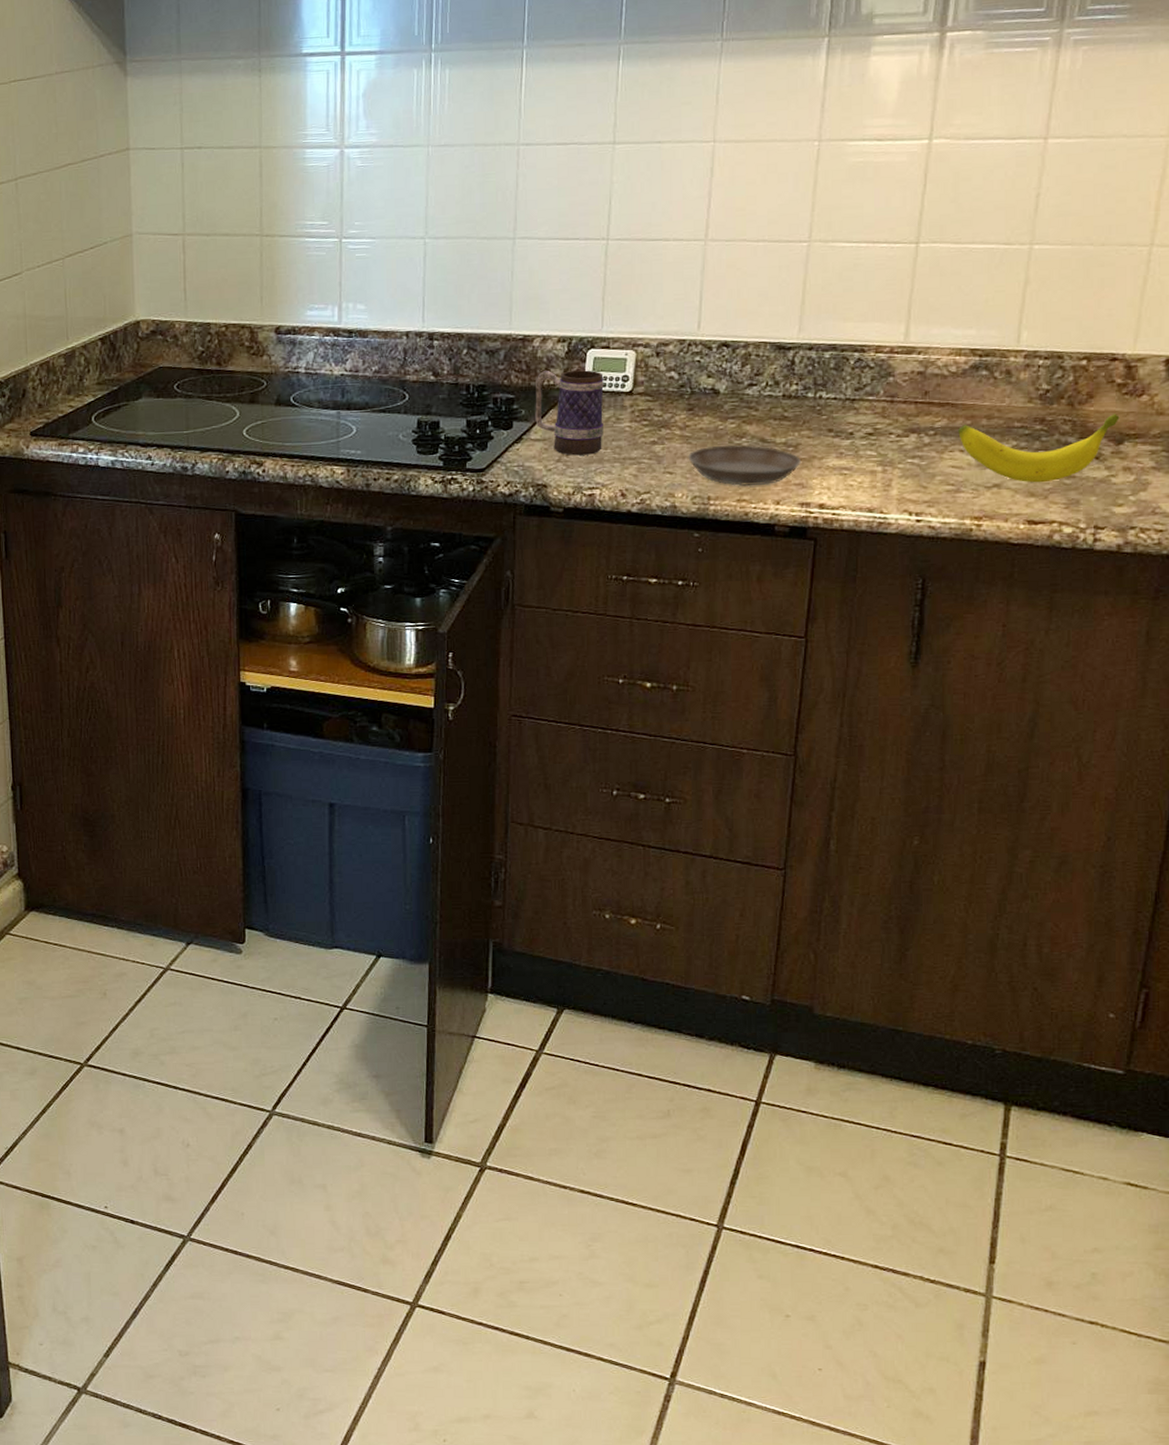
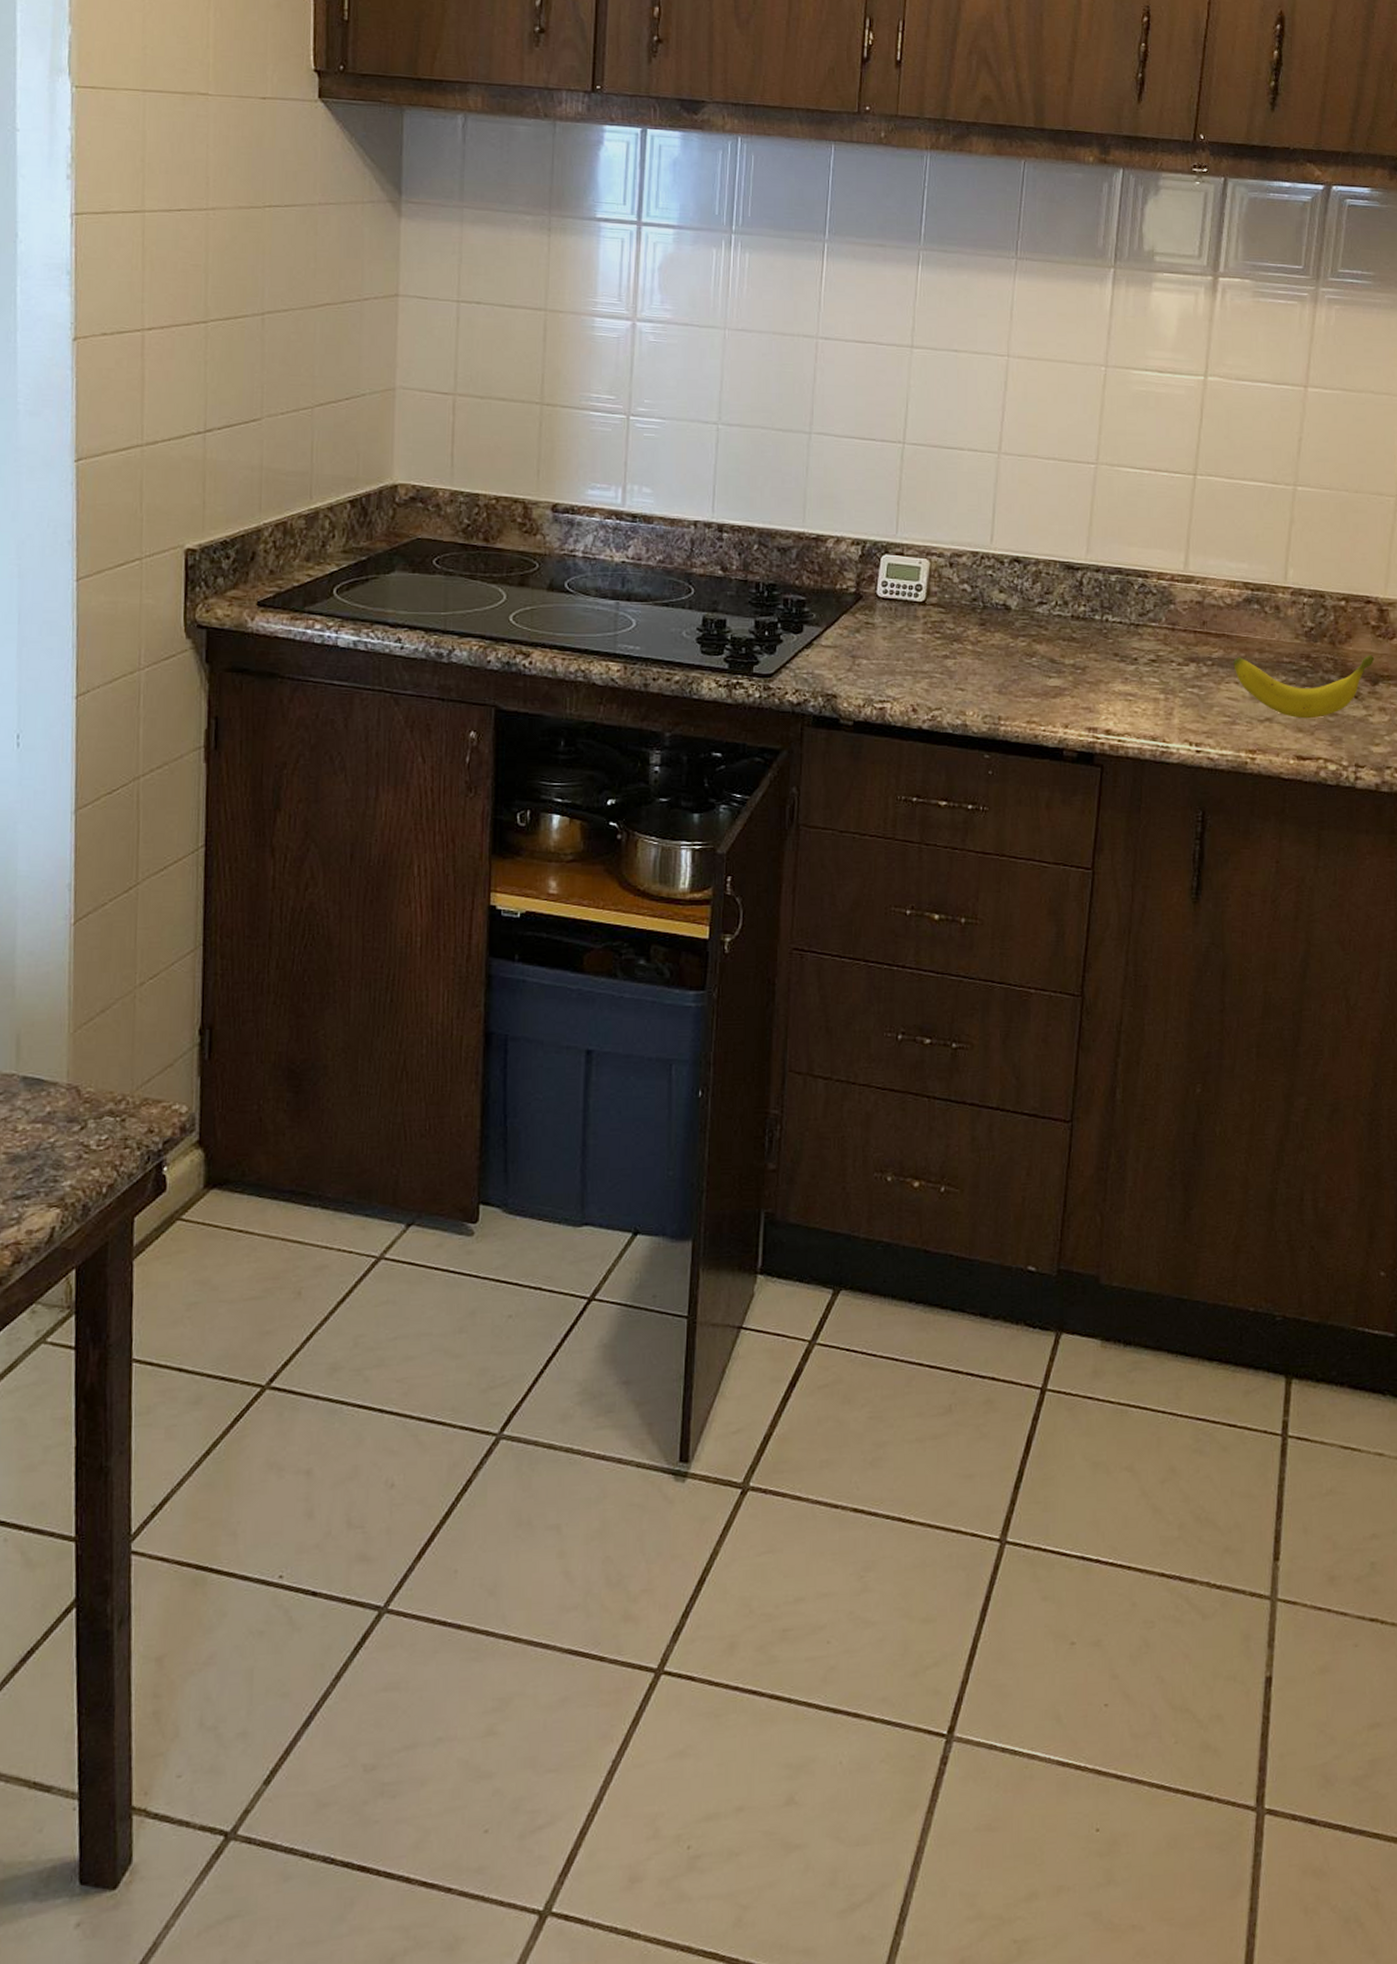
mug: present [534,370,604,456] -> none [826,574,897,666]
saucer: present [688,445,801,486] -> none [979,663,1088,707]

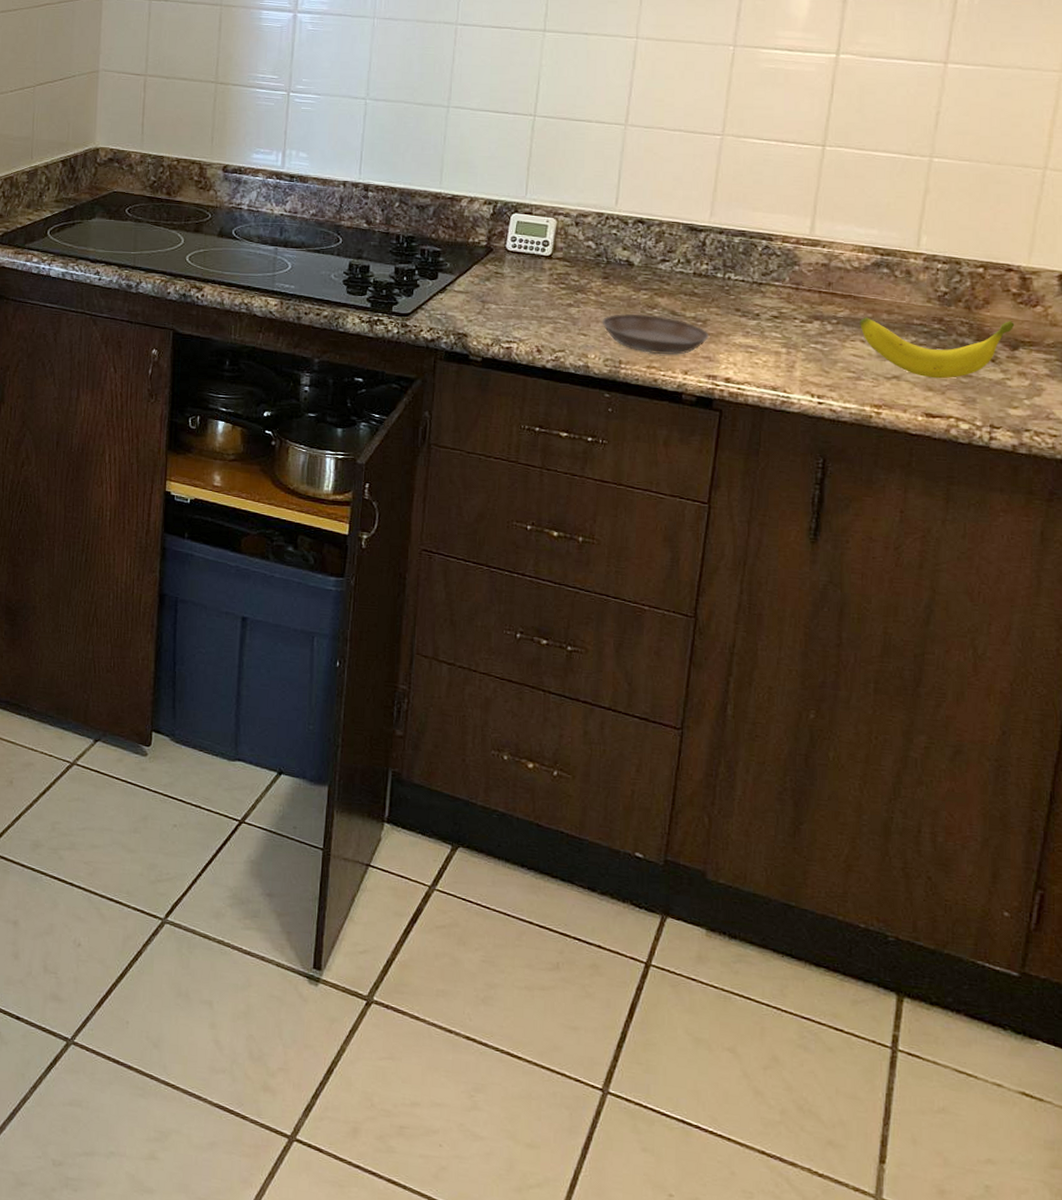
saucer: none [979,663,1088,707] -> present [602,313,709,355]

